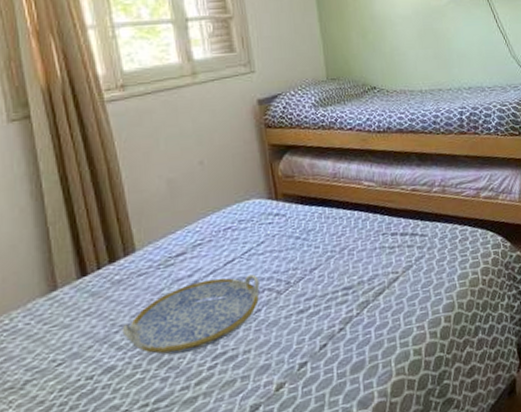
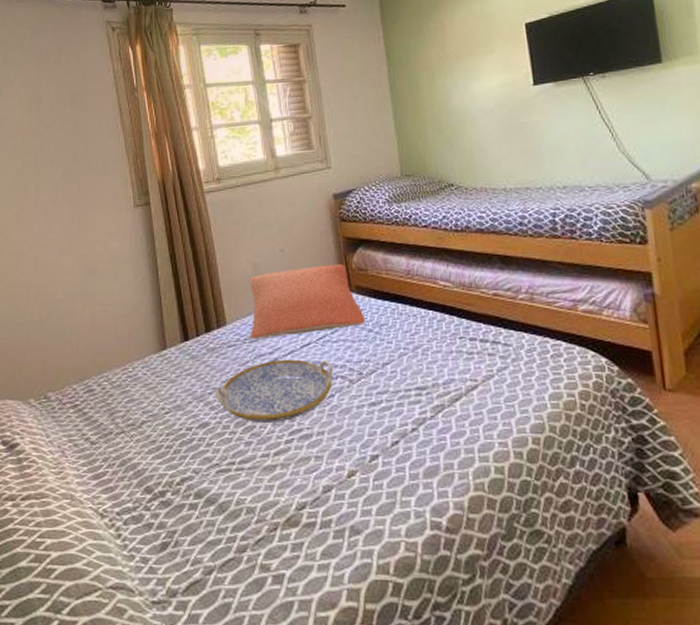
pillow: none [163,172,292,264] -> present [249,264,365,339]

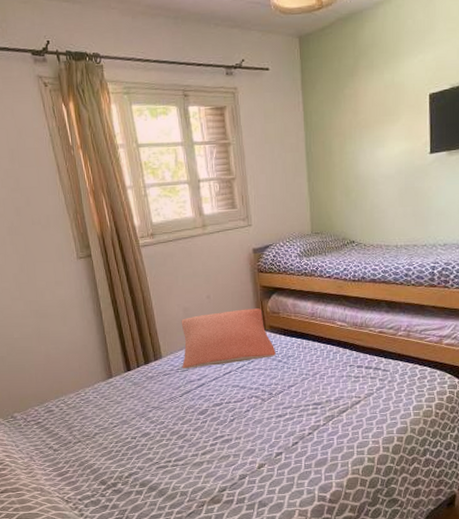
serving tray: present [215,359,333,424] -> none [153,384,249,433]

